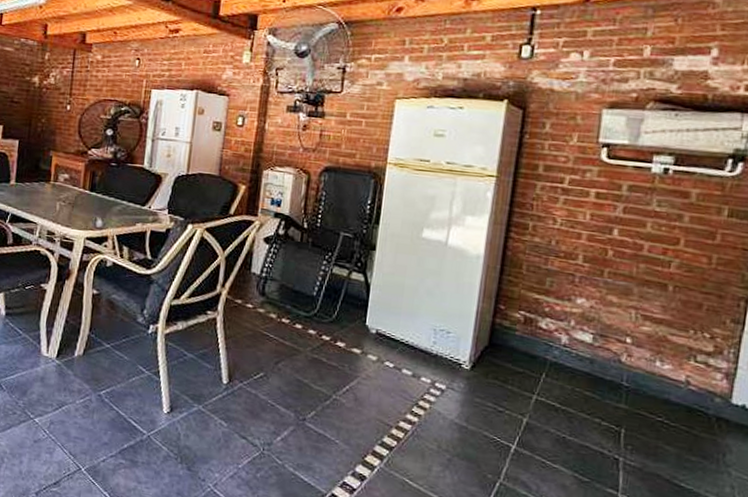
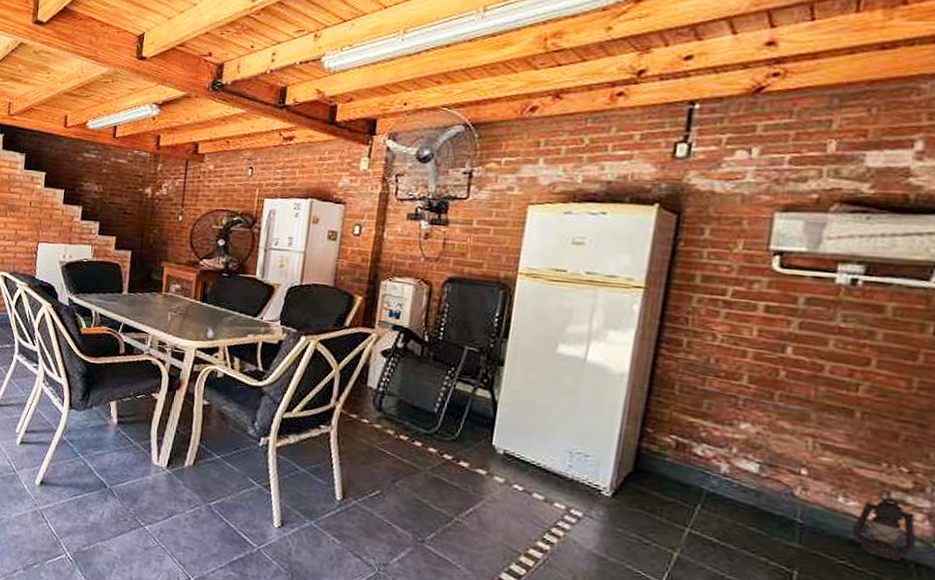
lantern: none [666,360,717,416] -> present [851,496,917,562]

